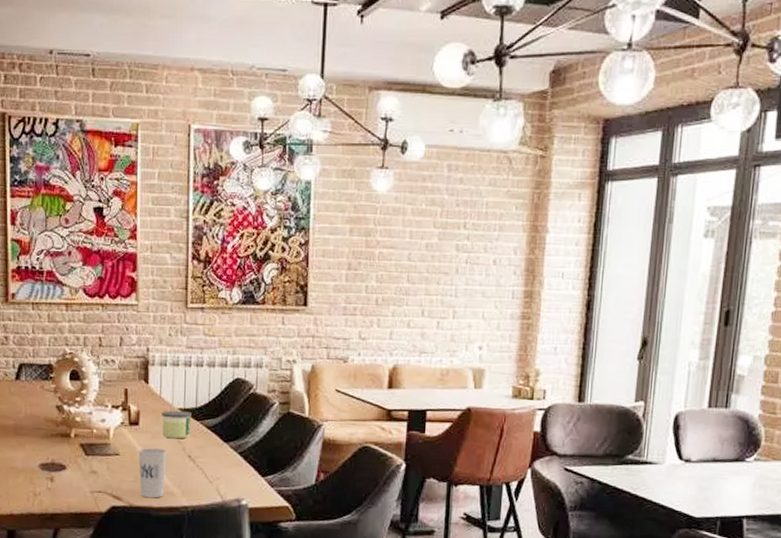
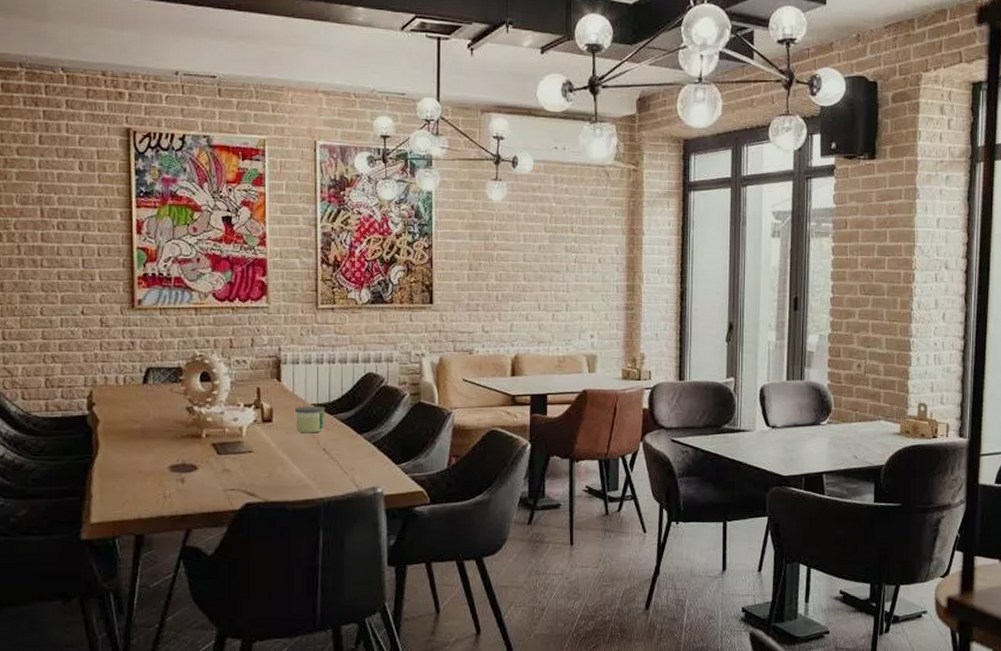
cup: present [138,448,168,498] -> none [272,444,302,493]

